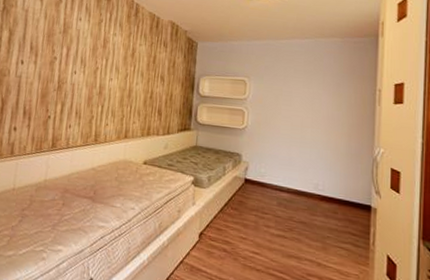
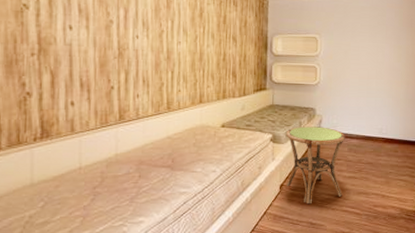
side table: none [205,171,274,260] -> present [286,126,345,204]

